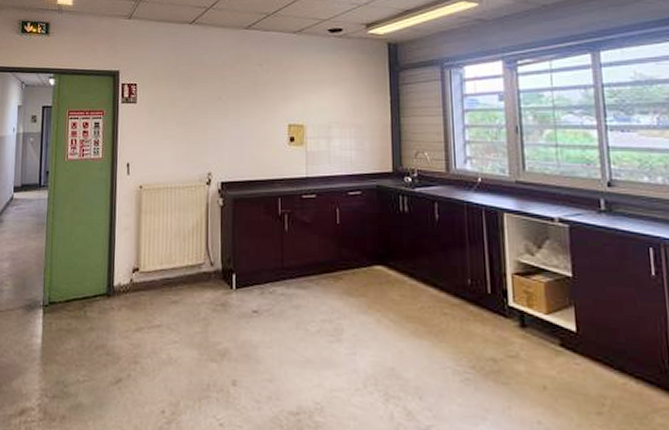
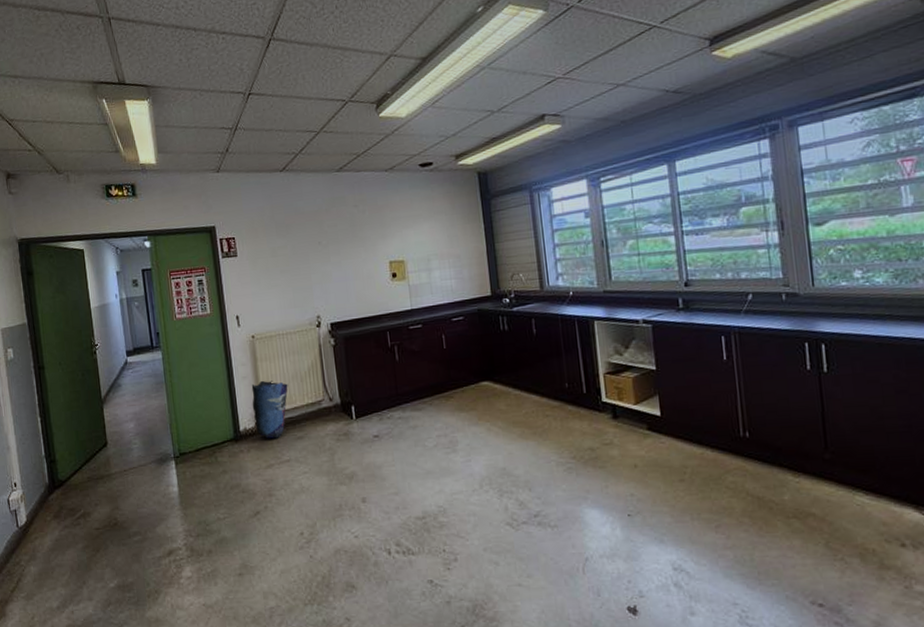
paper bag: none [130,234,170,299] -> present [251,380,288,439]

